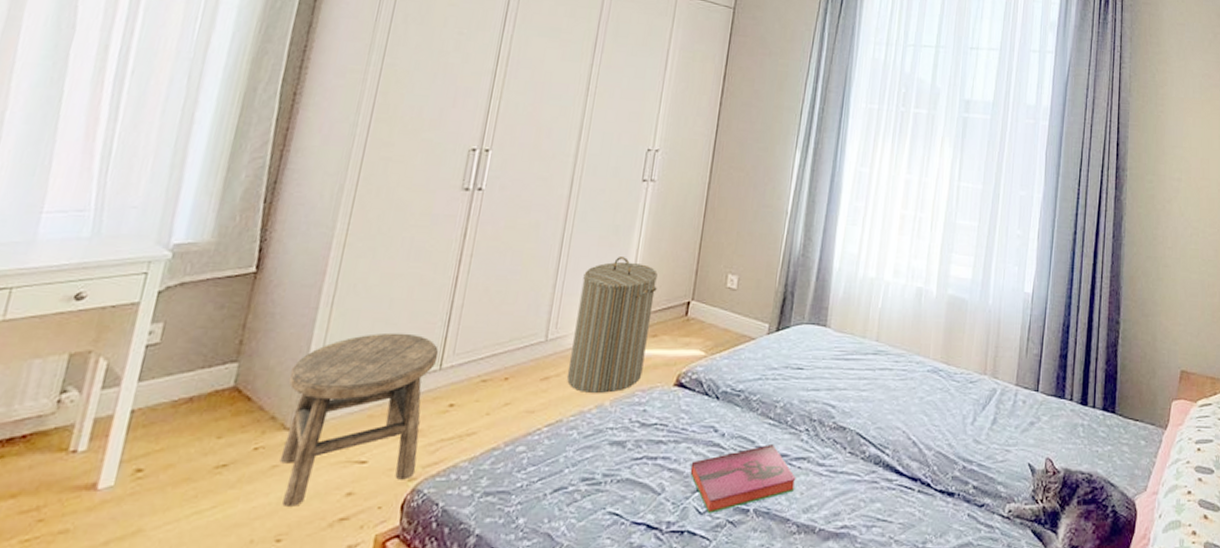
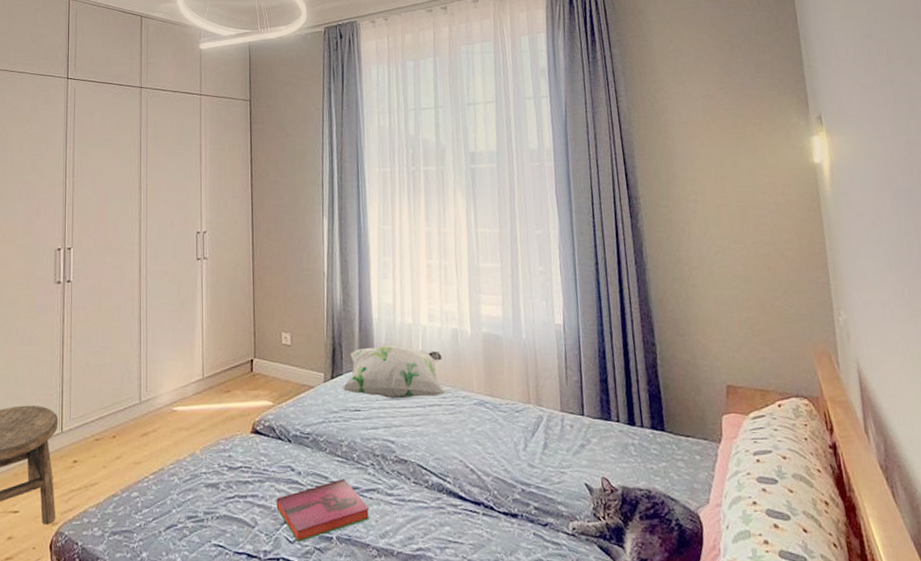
laundry hamper: present [566,257,658,394] -> none [161,326,223,445]
decorative pillow: none [787,298,902,360] -> present [342,345,446,399]

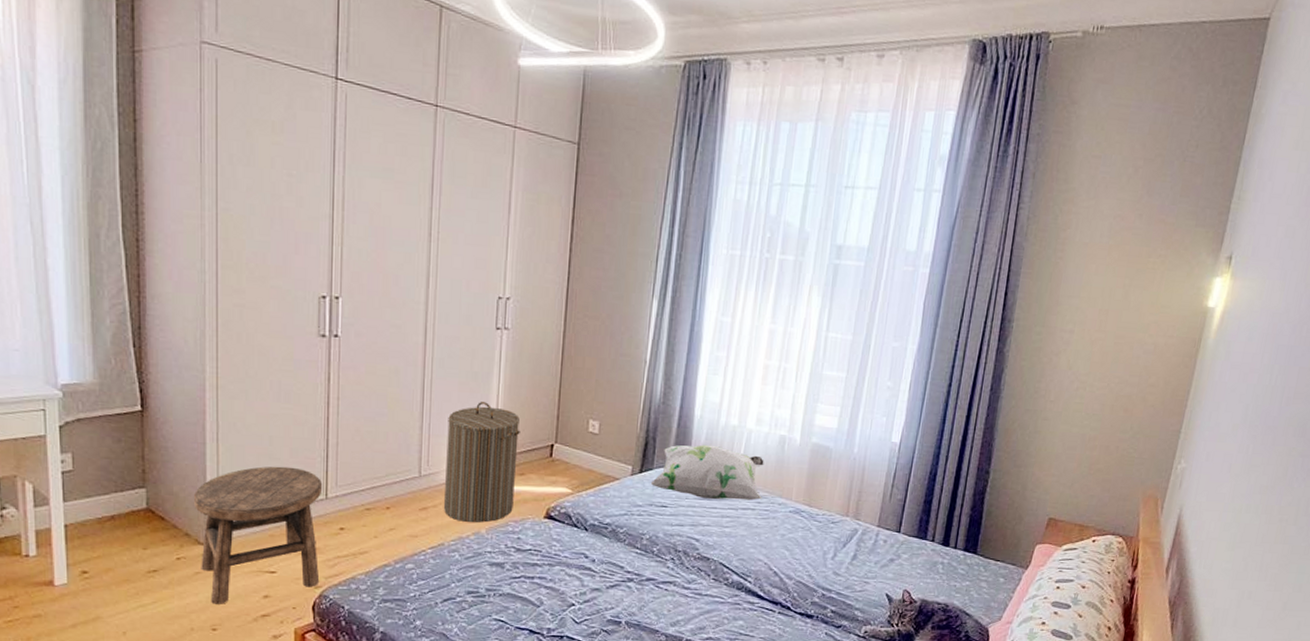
laundry hamper: none [161,326,223,445] -> present [443,402,520,523]
hardback book: present [276,479,370,542] -> none [565,570,664,623]

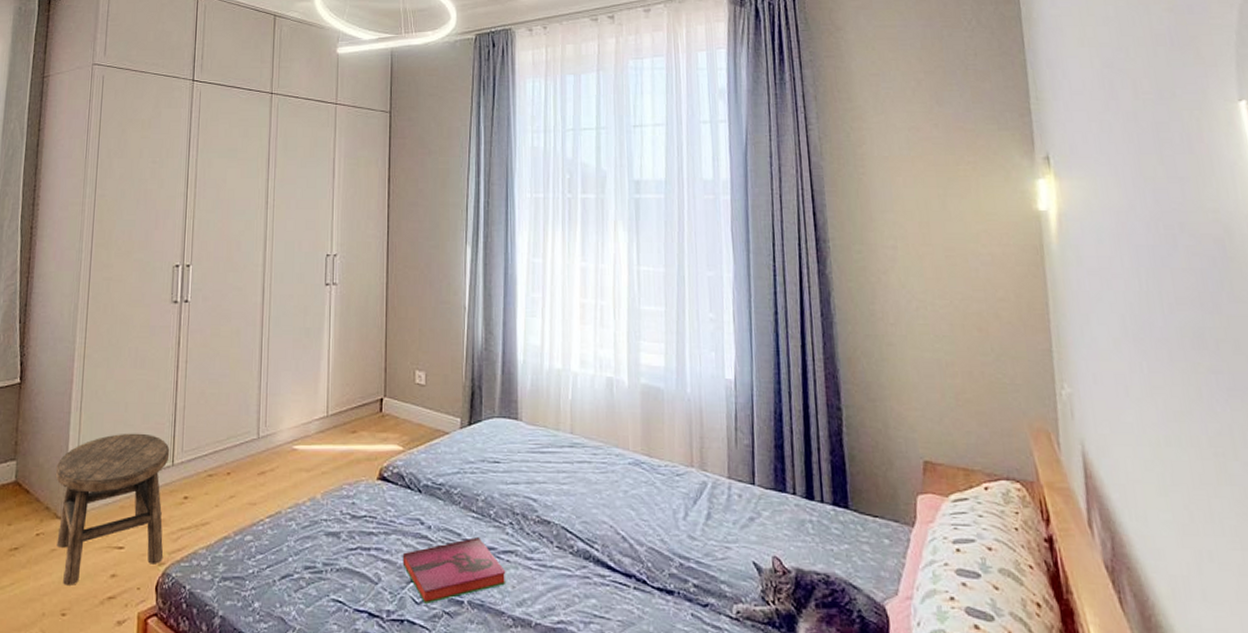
laundry hamper: present [443,402,520,523] -> none [280,358,351,488]
hardback book: none [565,570,664,623] -> present [402,537,506,604]
decorative pillow: present [650,444,764,501] -> none [480,391,597,453]

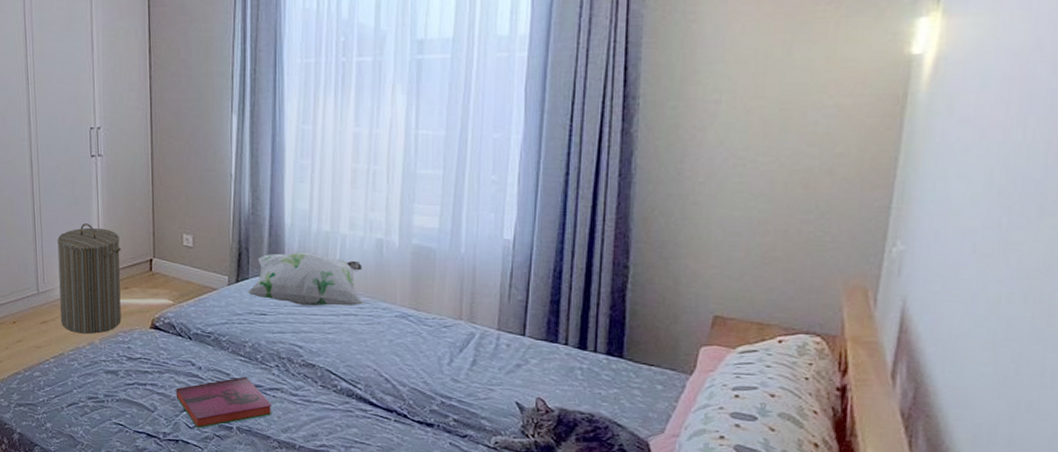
laundry hamper: none [280,358,351,488] -> present [57,224,121,335]
decorative pillow: none [480,391,597,453] -> present [247,252,364,306]

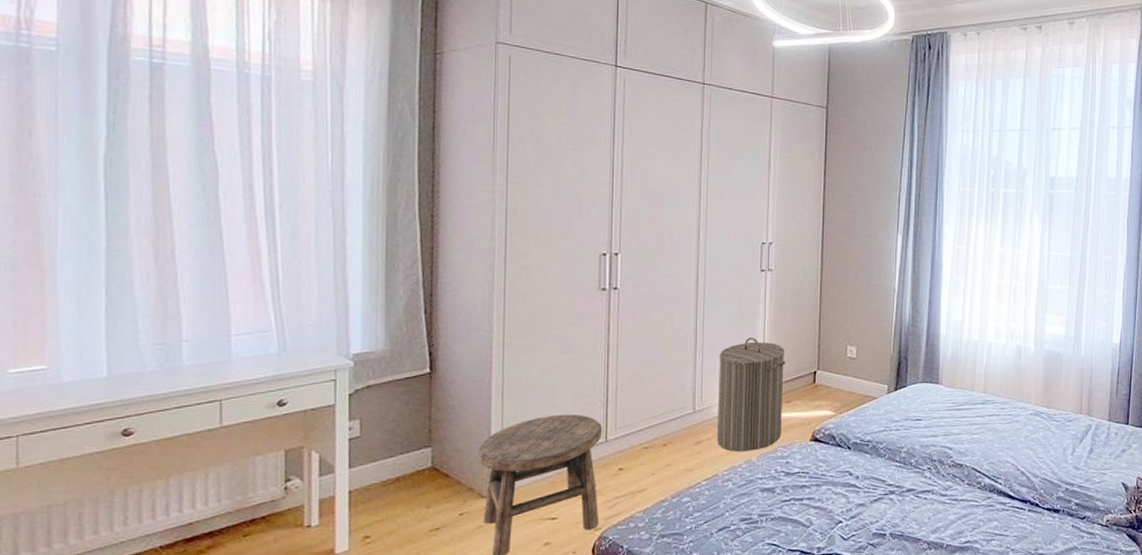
hardback book: present [176,377,272,428] -> none [832,482,924,539]
decorative pillow: present [247,252,364,306] -> none [905,359,1005,410]

